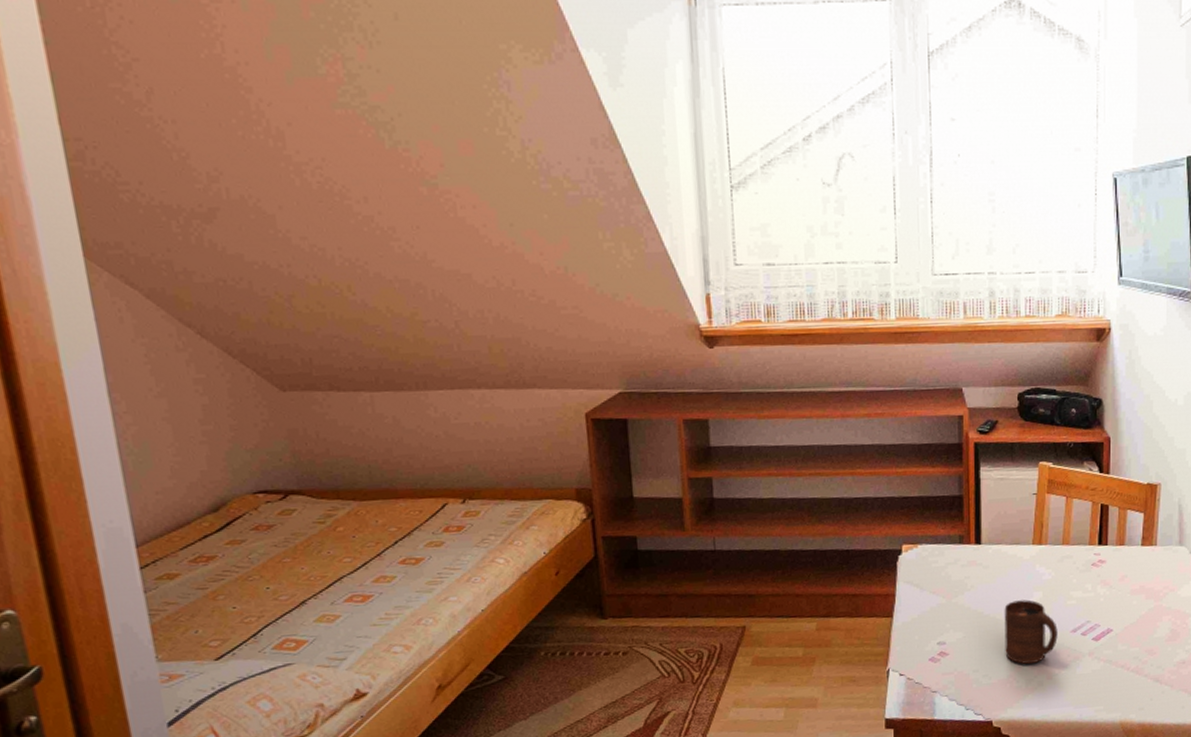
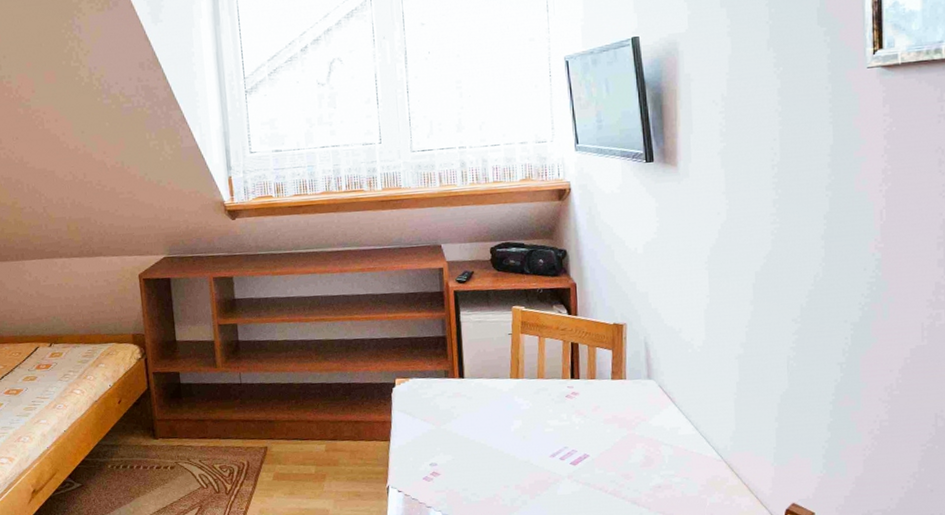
cup: present [1004,599,1058,665] -> none [488,427,538,485]

